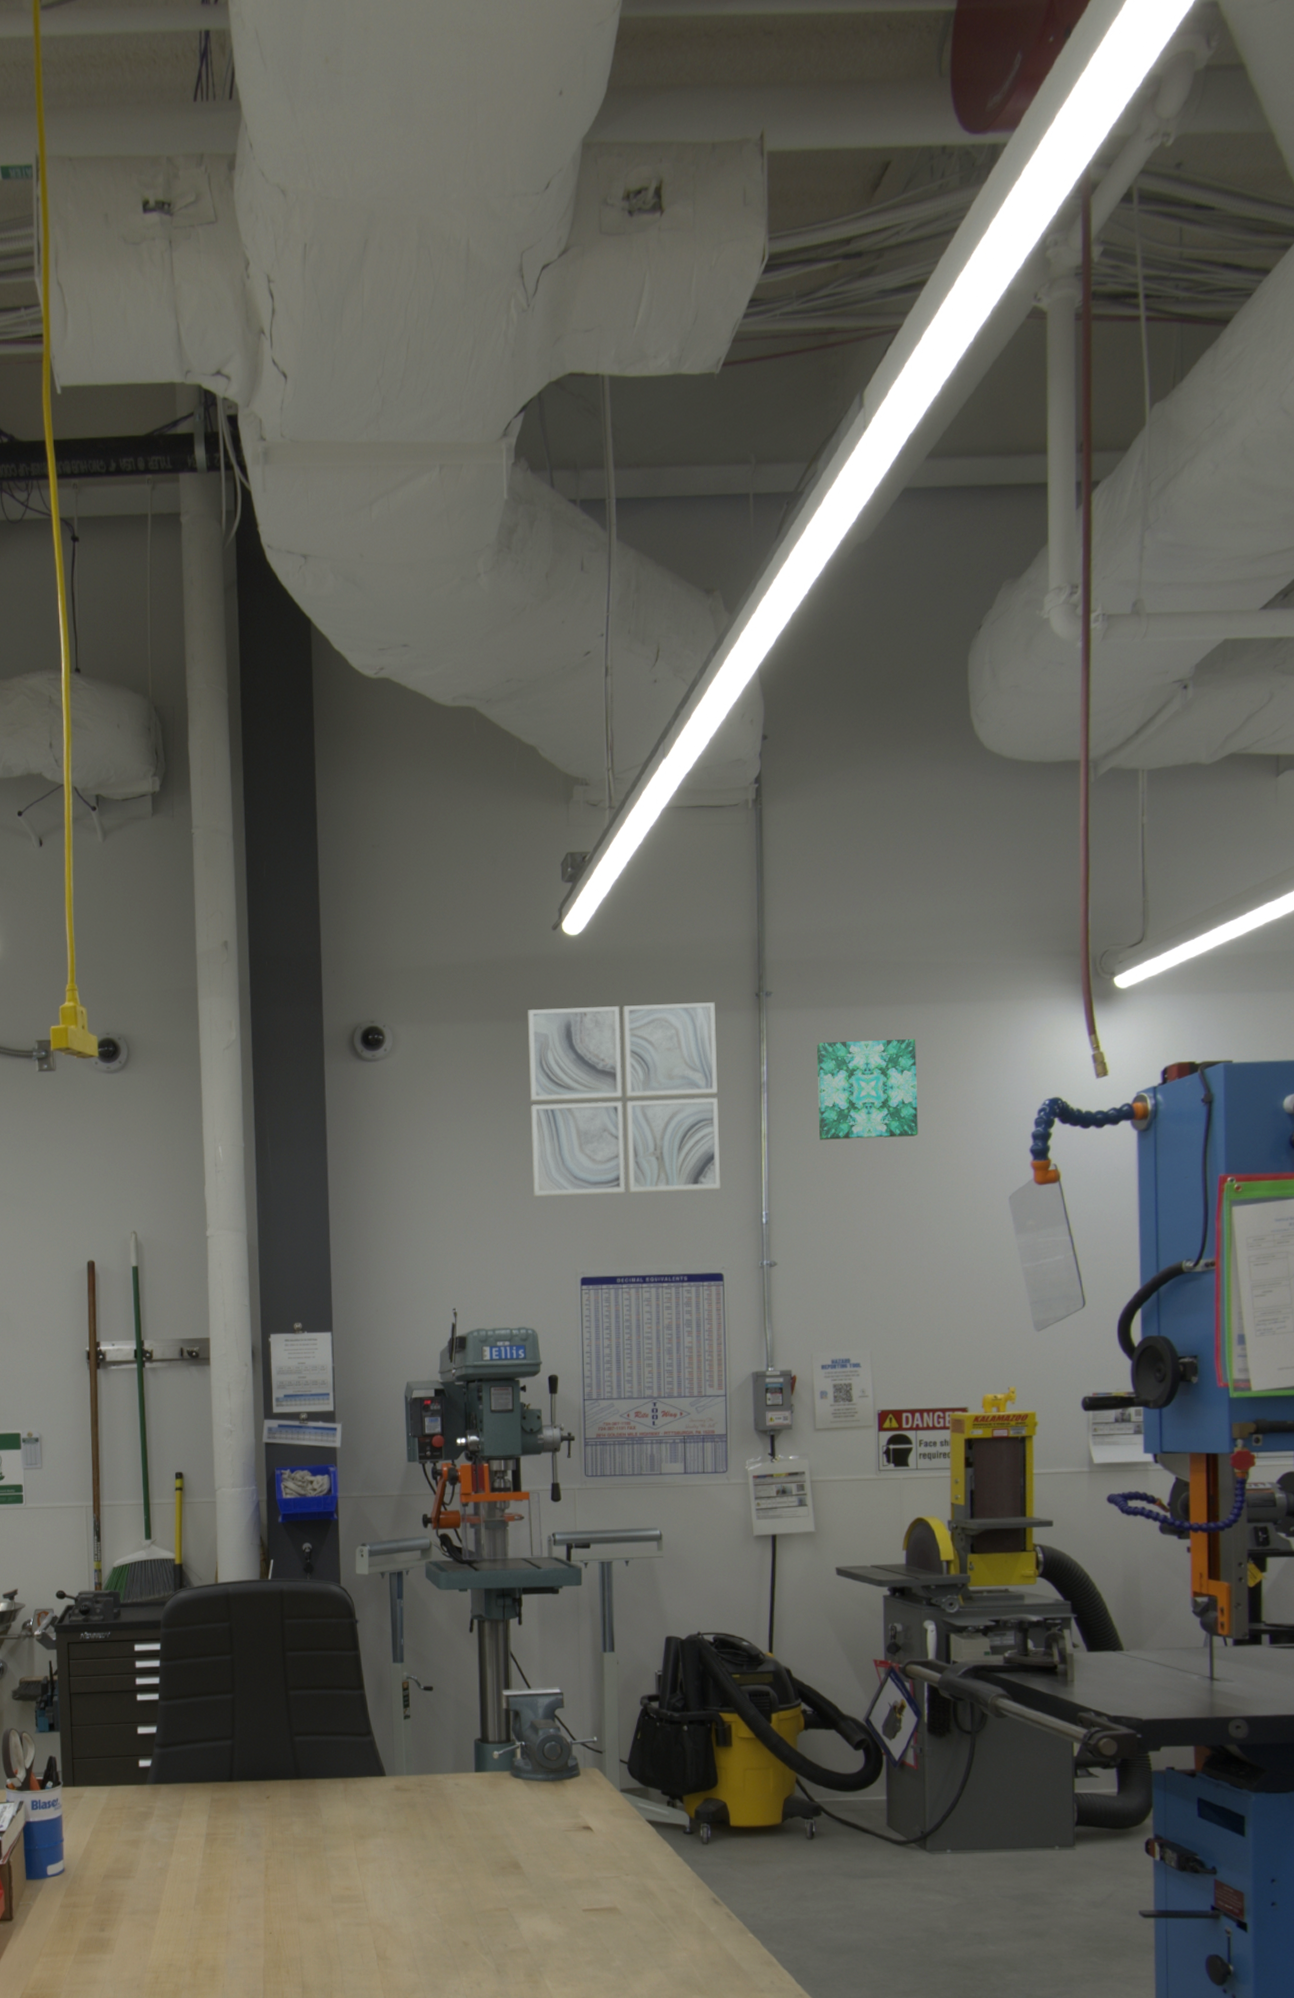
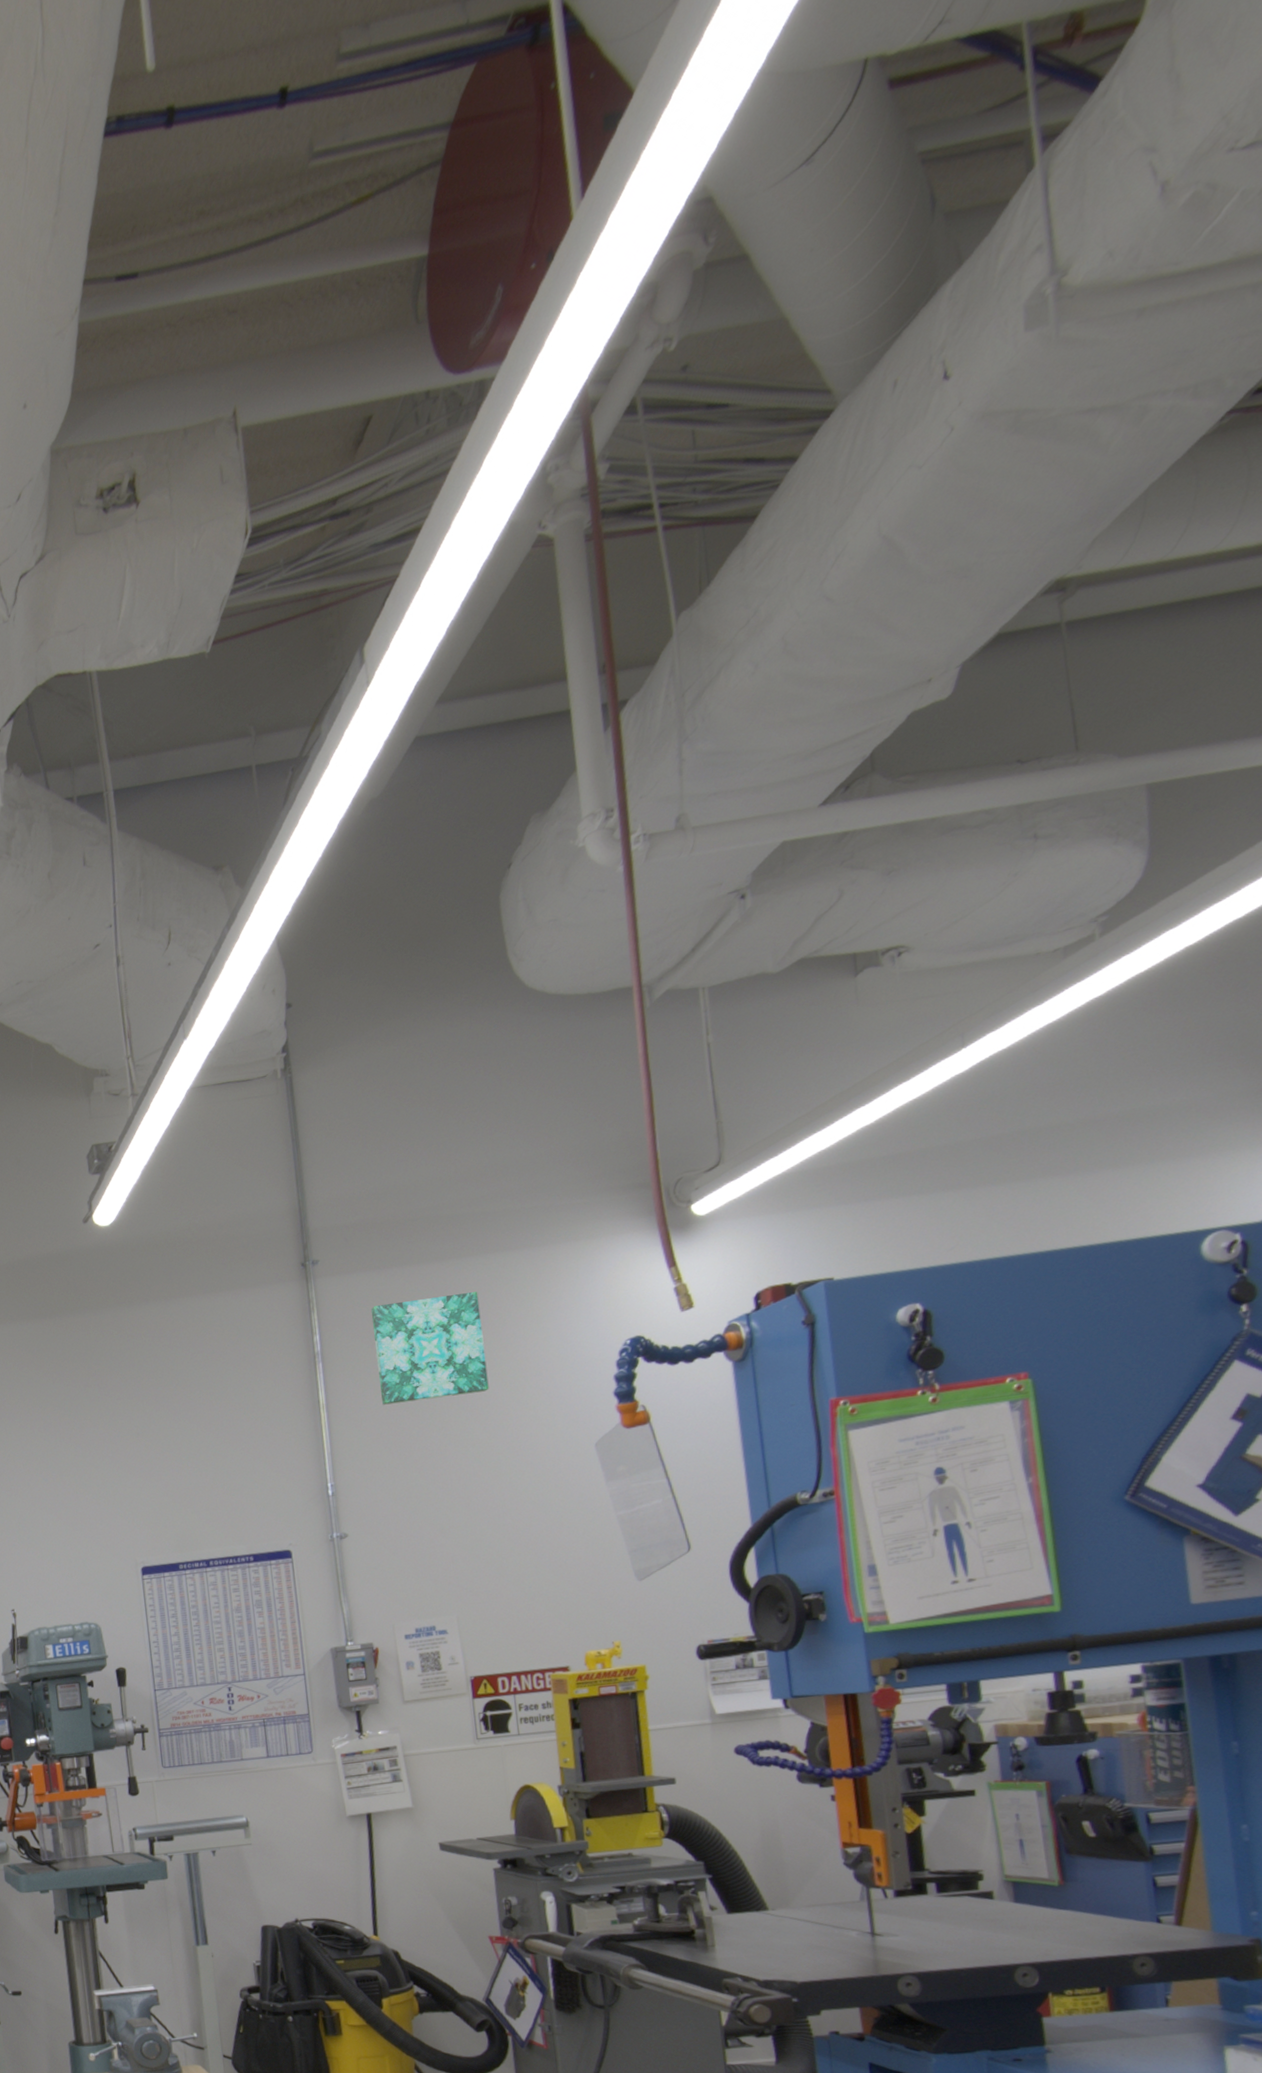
wall art: present [527,1002,721,1197] -> none [63,1277,282,1491]

